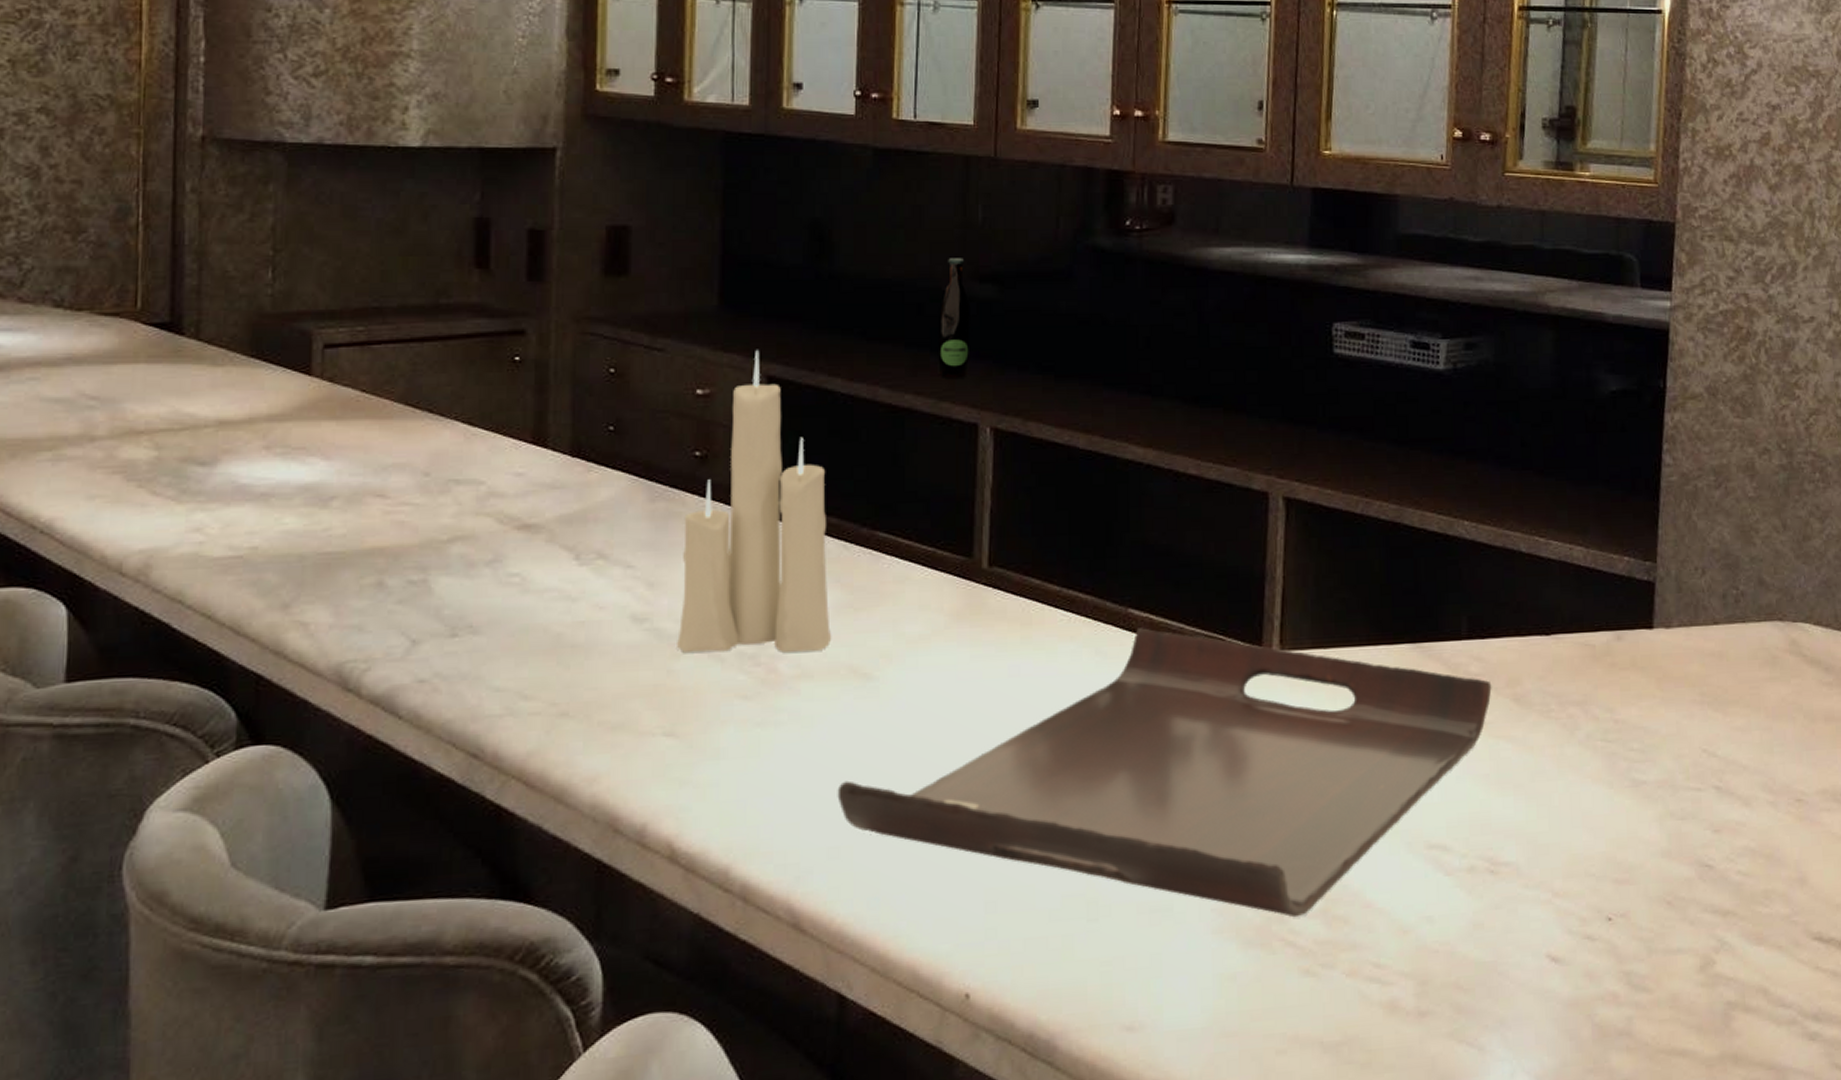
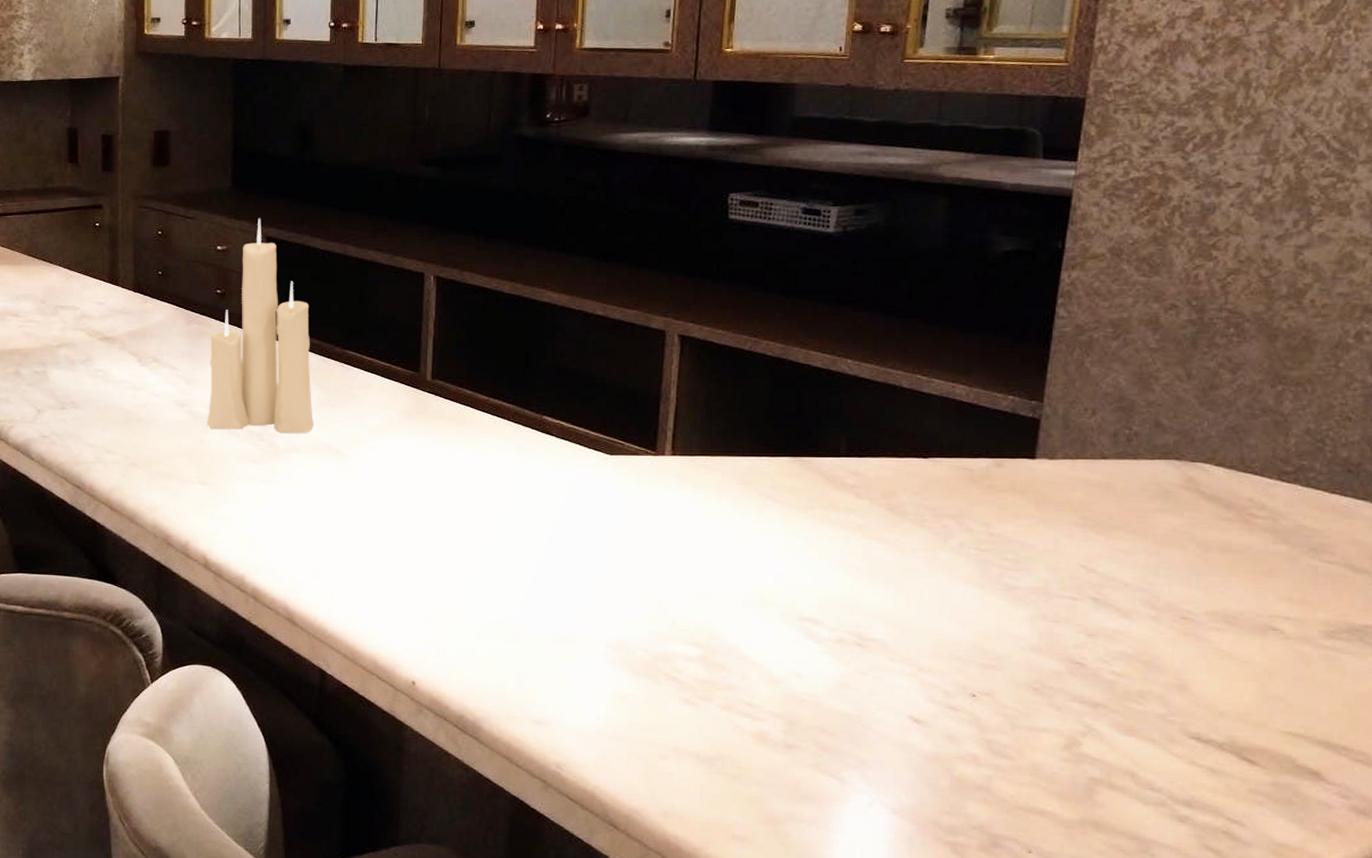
serving tray: present [837,628,1492,918] -> none [319,431,867,660]
bottle: present [938,258,970,378] -> none [393,147,419,239]

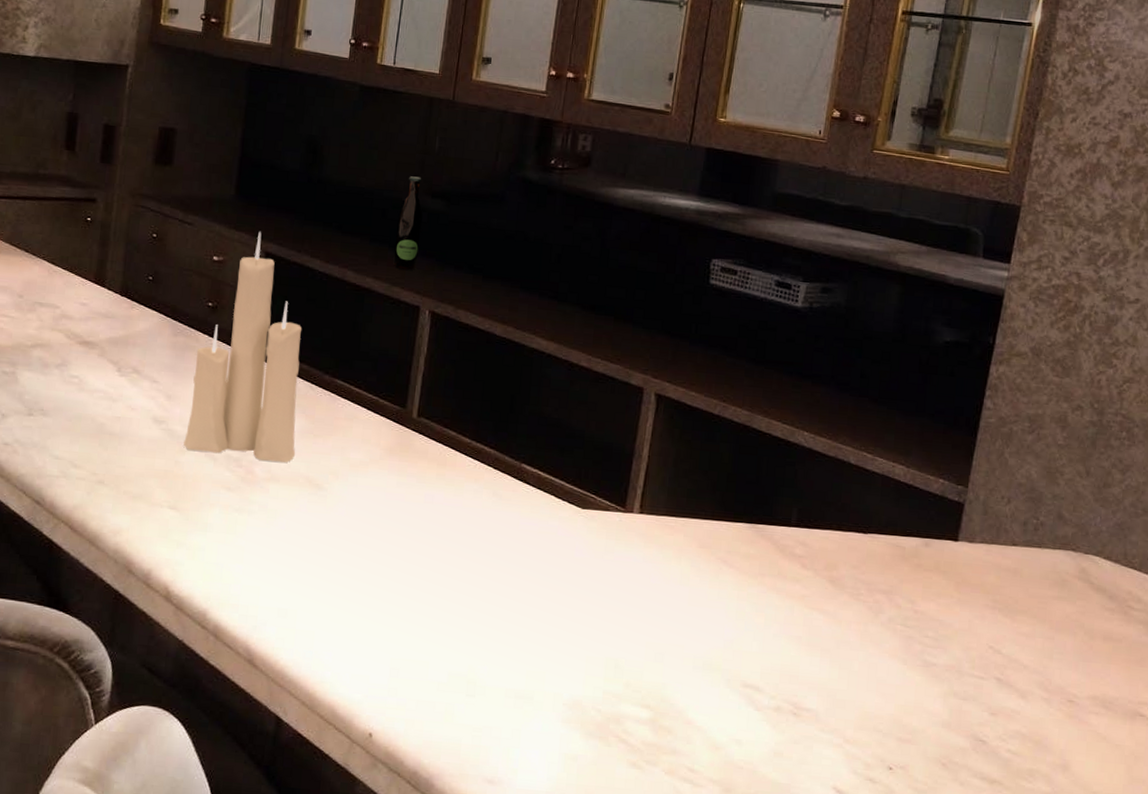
bottle: none [393,147,419,239] -> present [393,176,423,270]

